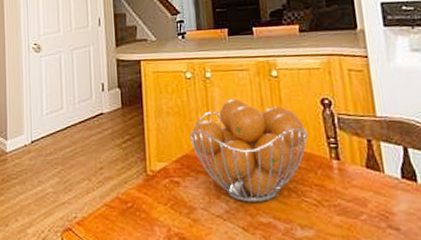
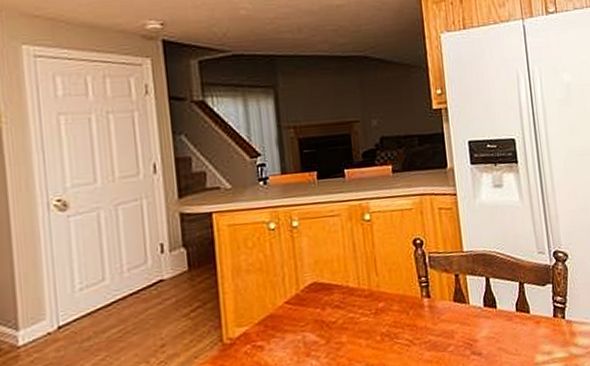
fruit basket: present [189,99,308,202] -> none [274,247,401,355]

